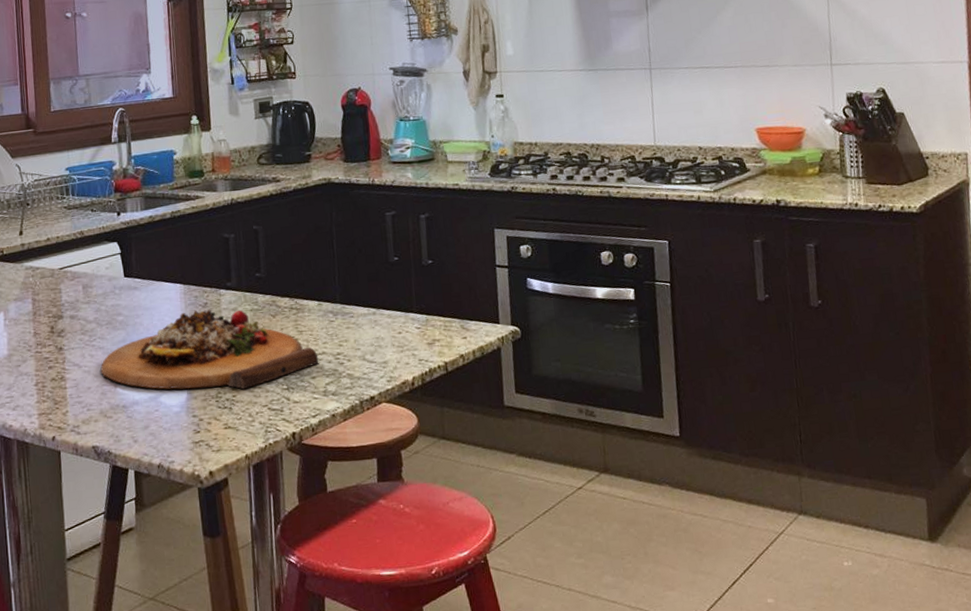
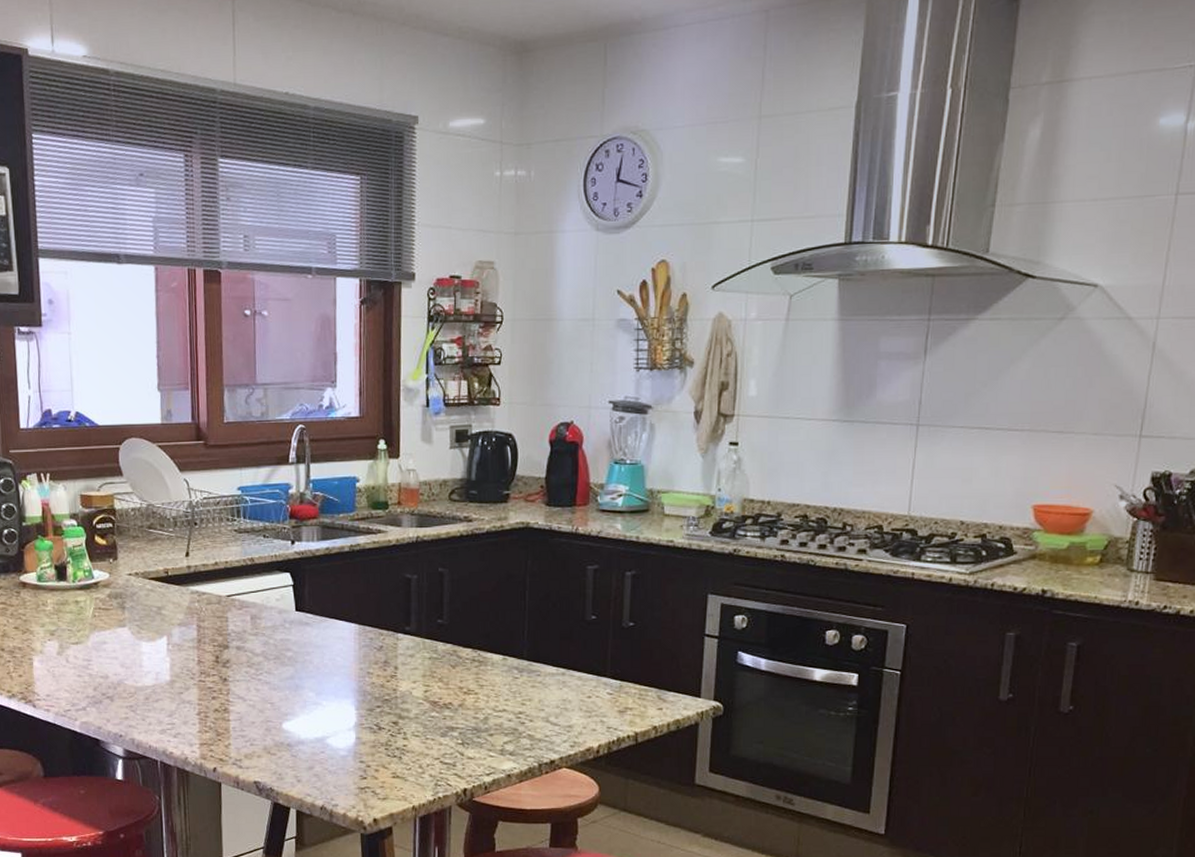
cutting board: present [100,309,320,390] -> none [266,653,500,740]

